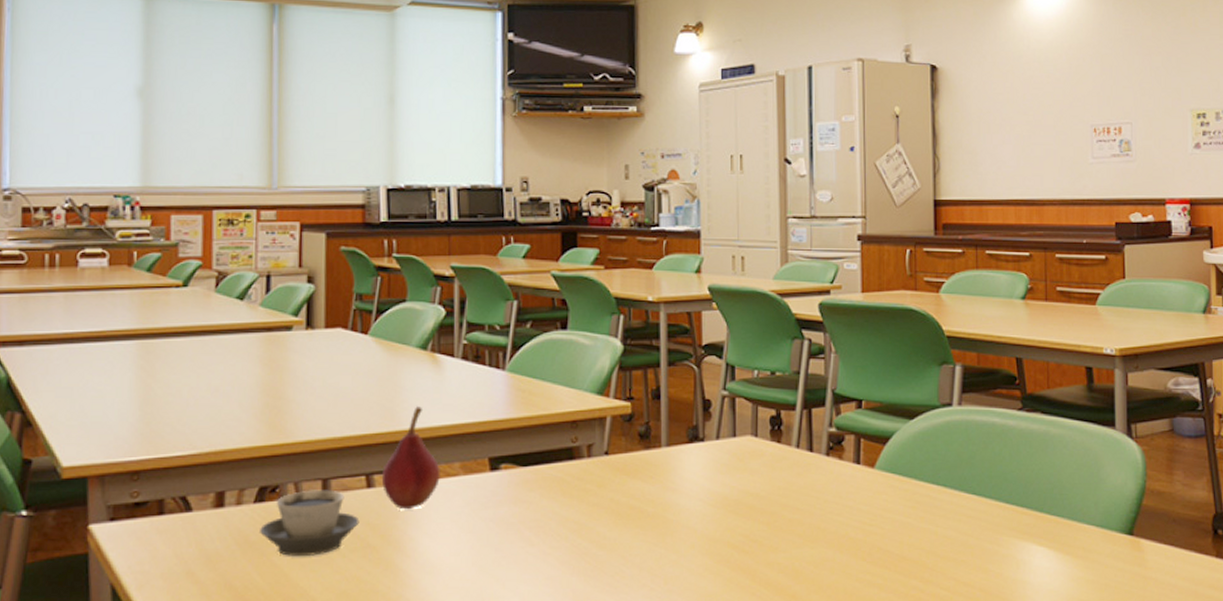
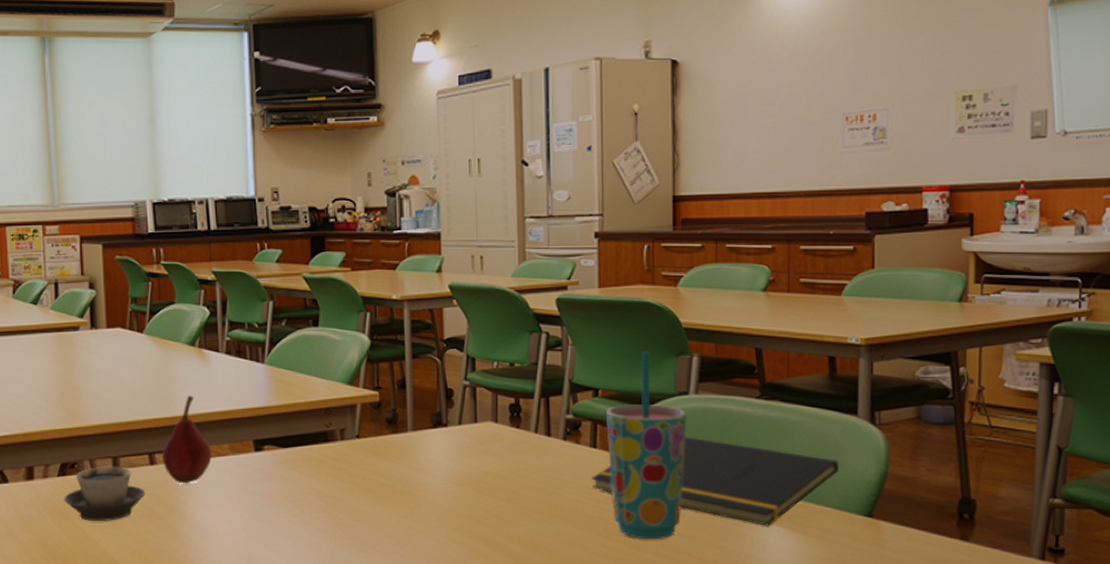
notepad: none [855,452,1099,547] -> present [591,437,839,526]
cup: none [870,360,951,565] -> present [606,351,687,540]

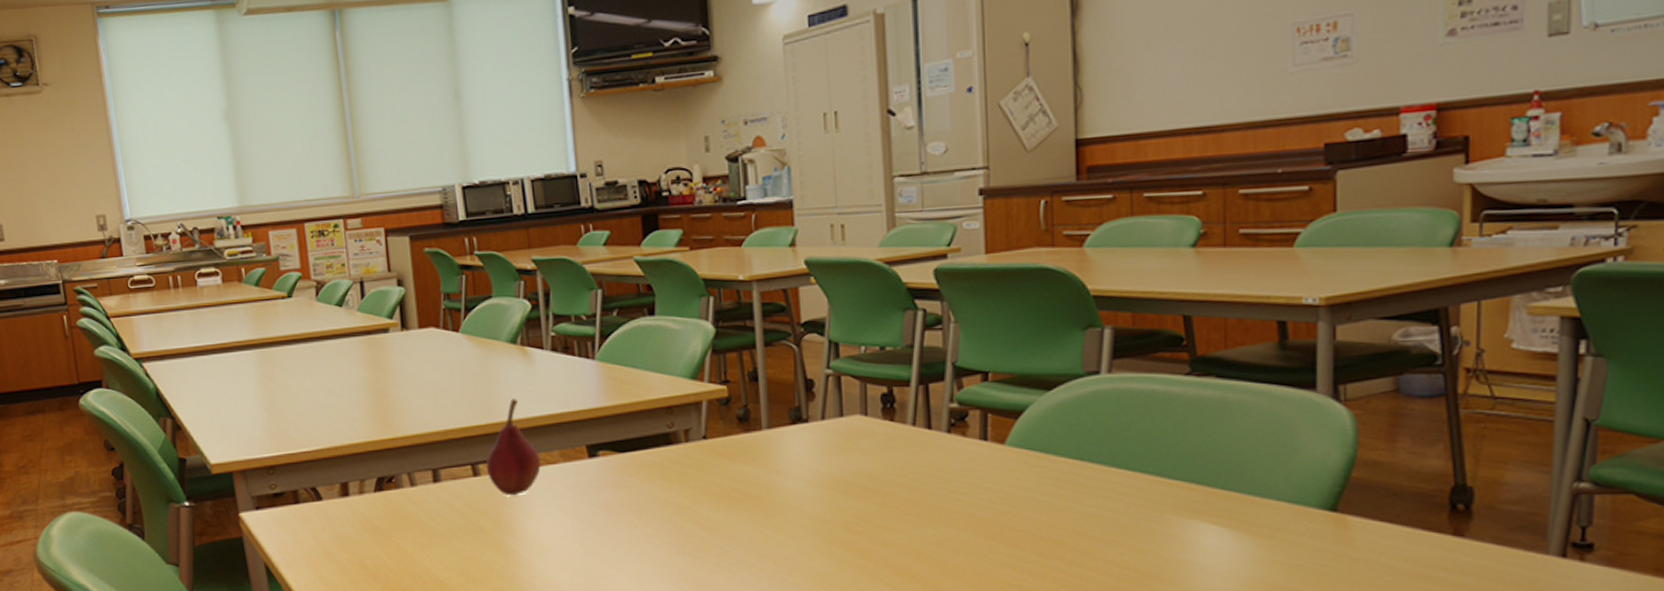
cup: present [64,466,146,521] -> none [382,479,470,539]
notepad: present [591,437,839,526] -> none [982,424,1292,525]
cup: present [606,351,687,540] -> none [999,325,1099,545]

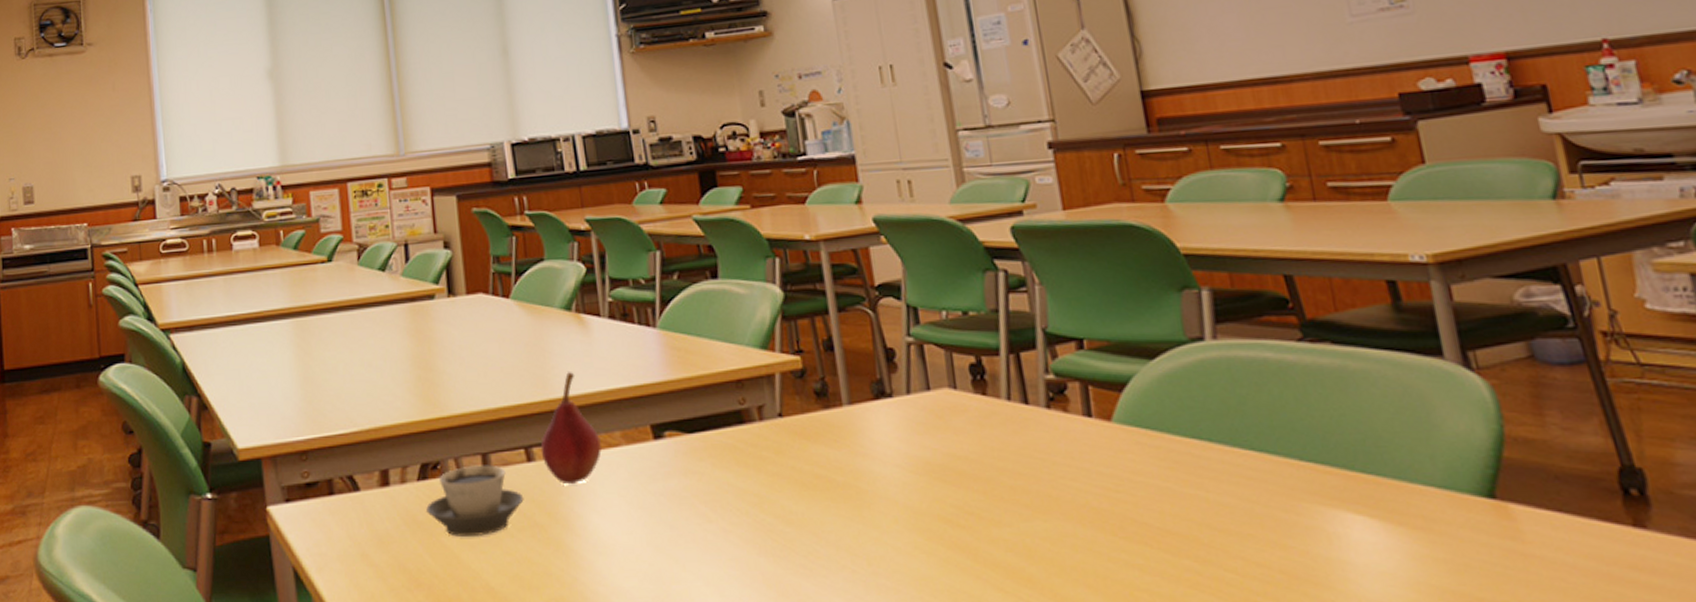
cup: none [382,479,470,539] -> present [426,465,524,537]

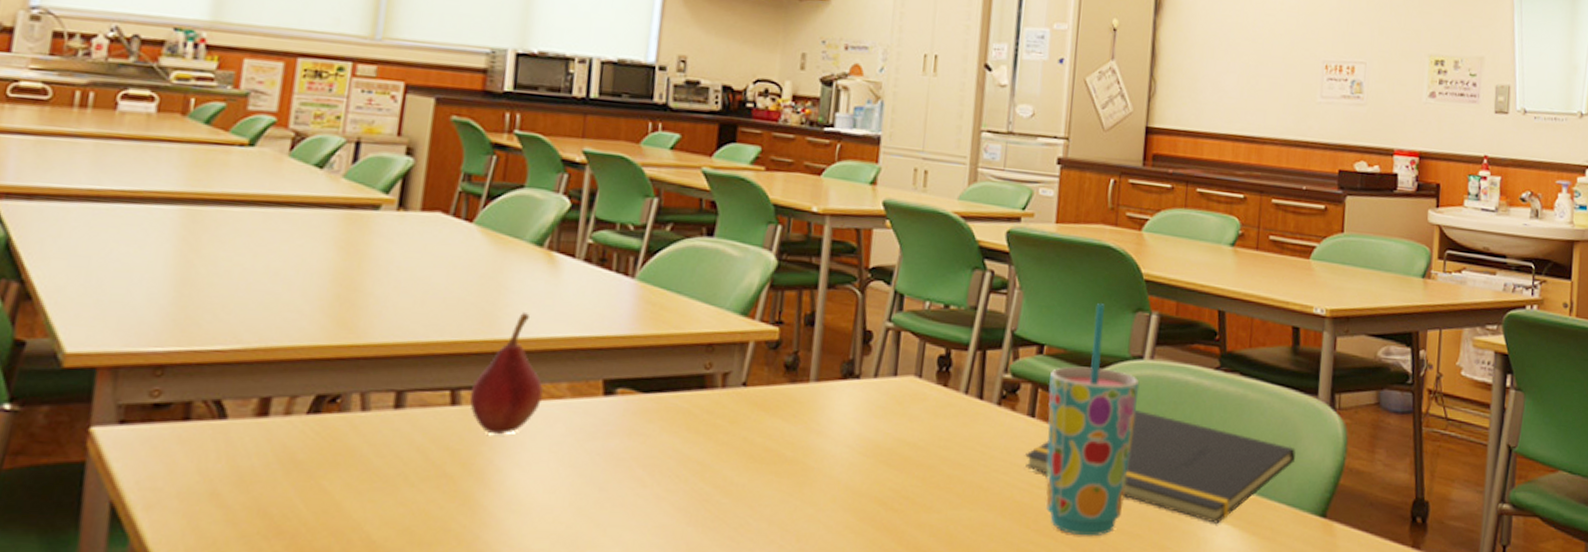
cup: present [426,465,524,537] -> none [310,403,437,483]
notepad: none [1091,397,1433,515] -> present [1025,410,1296,524]
cup: none [1098,287,1223,540] -> present [1045,303,1140,537]

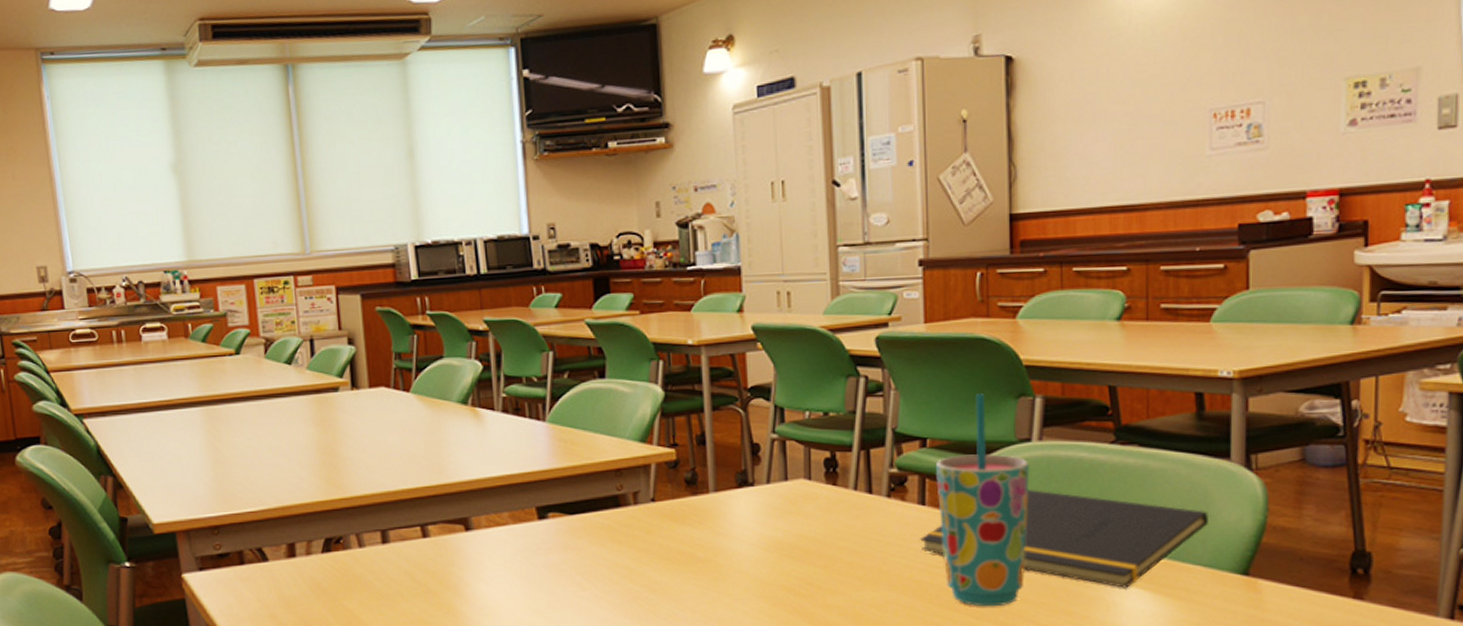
fruit: present [469,311,543,435] -> none [435,458,491,558]

